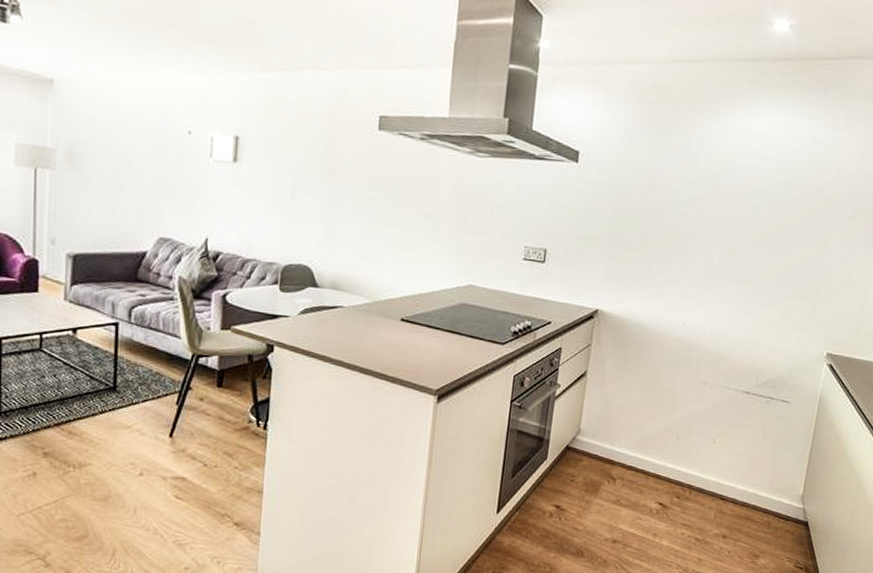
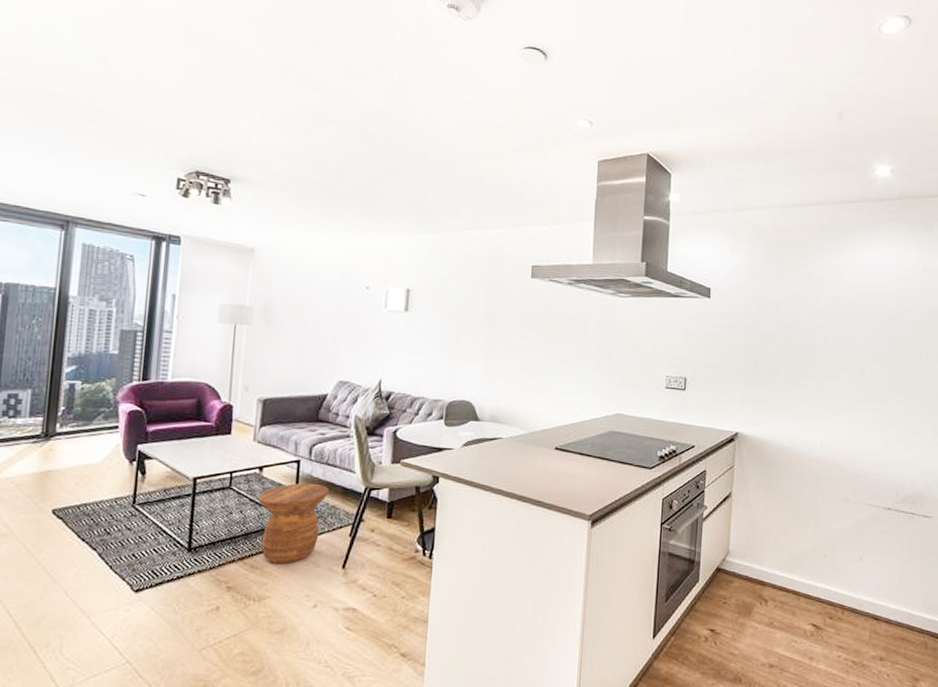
side table: none [72,347,153,432] -> present [257,483,330,565]

